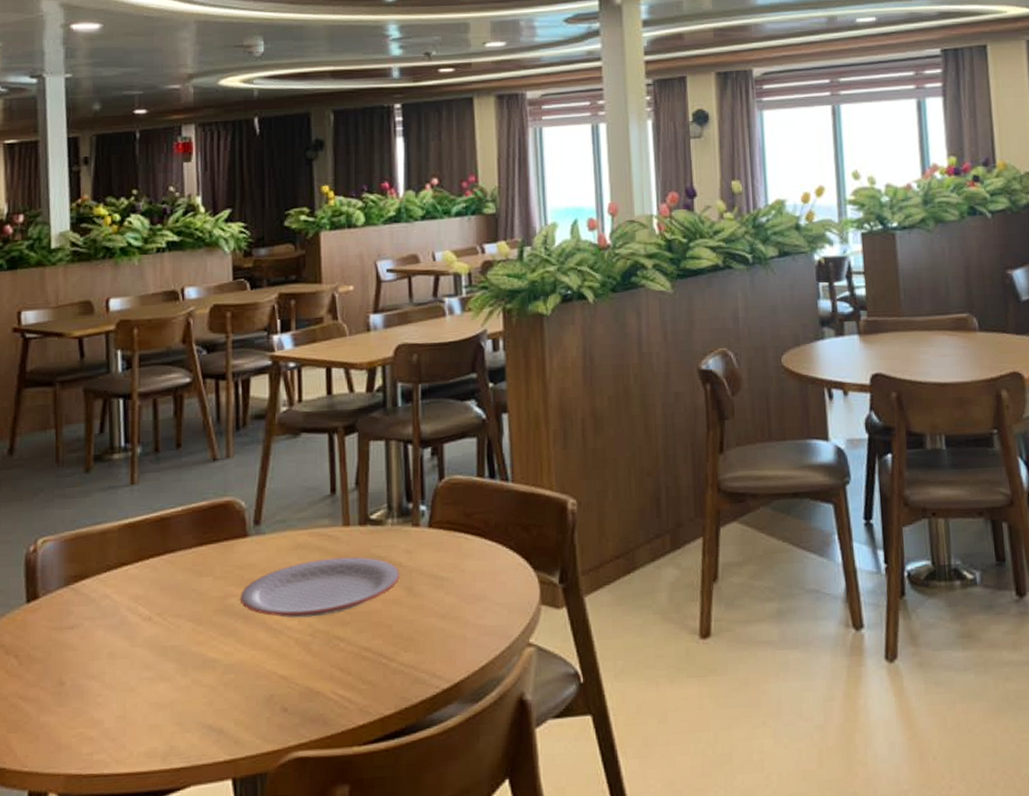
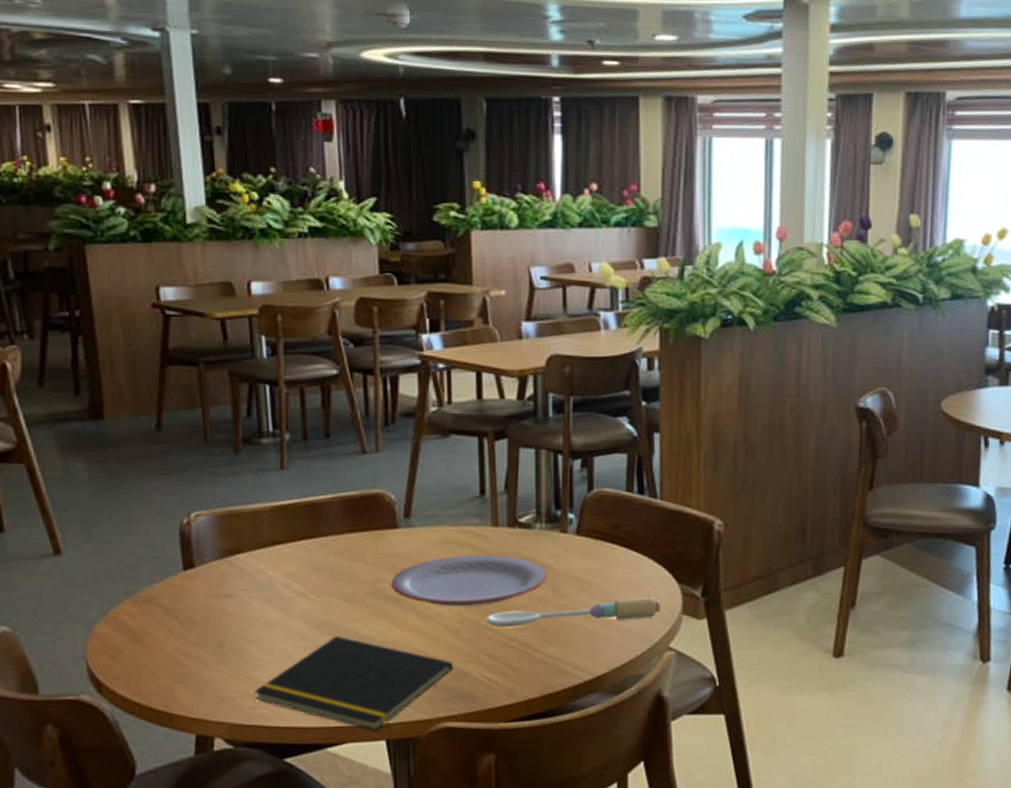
notepad: none [92,661,305,769] -> present [253,635,454,731]
spoon: none [337,587,518,637] -> present [485,596,660,628]

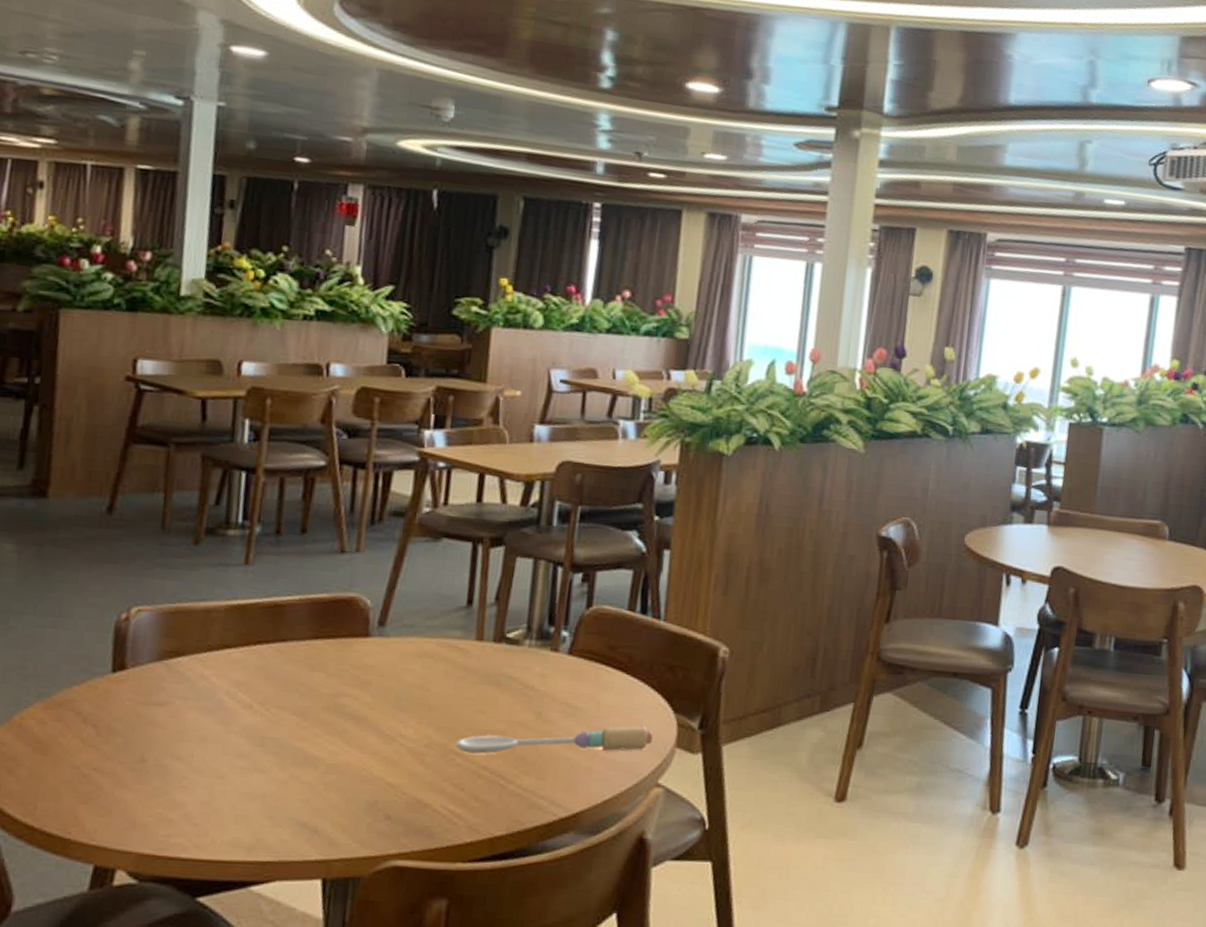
notepad: present [253,635,454,731] -> none [172,755,413,868]
plate: present [390,554,547,607] -> none [352,670,531,729]

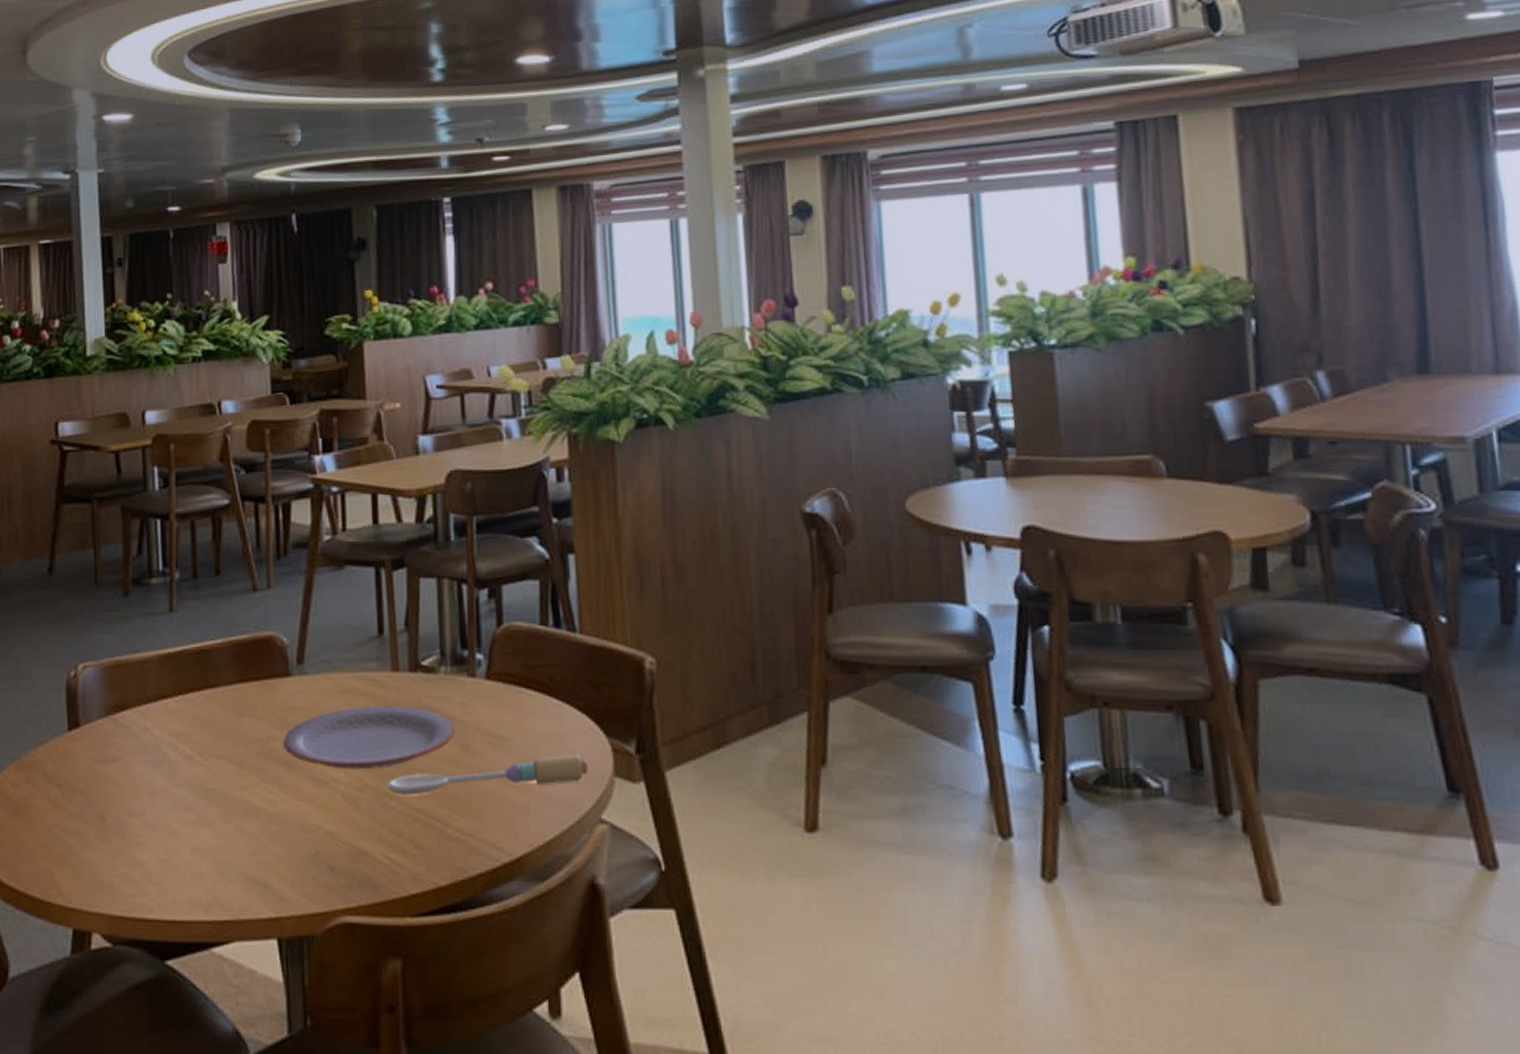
plate: none [352,670,531,729] -> present [282,705,454,770]

